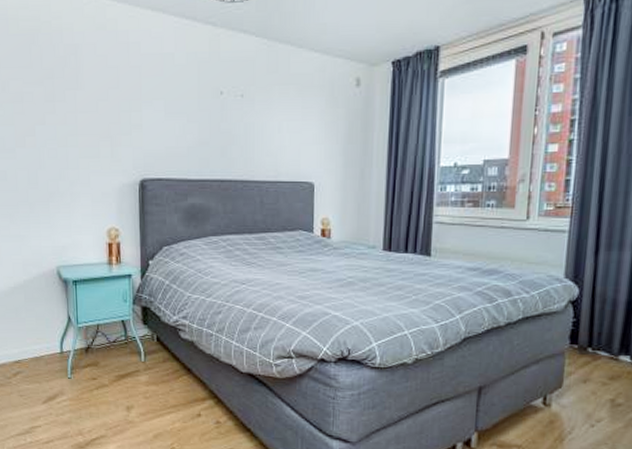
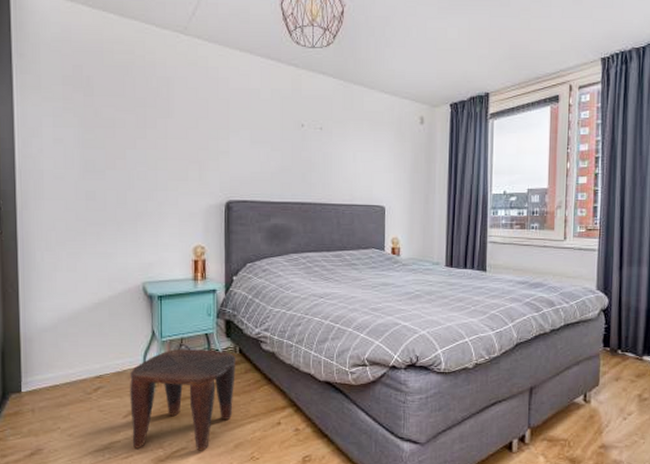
stool: none [47,336,153,440] -> present [130,349,235,451]

